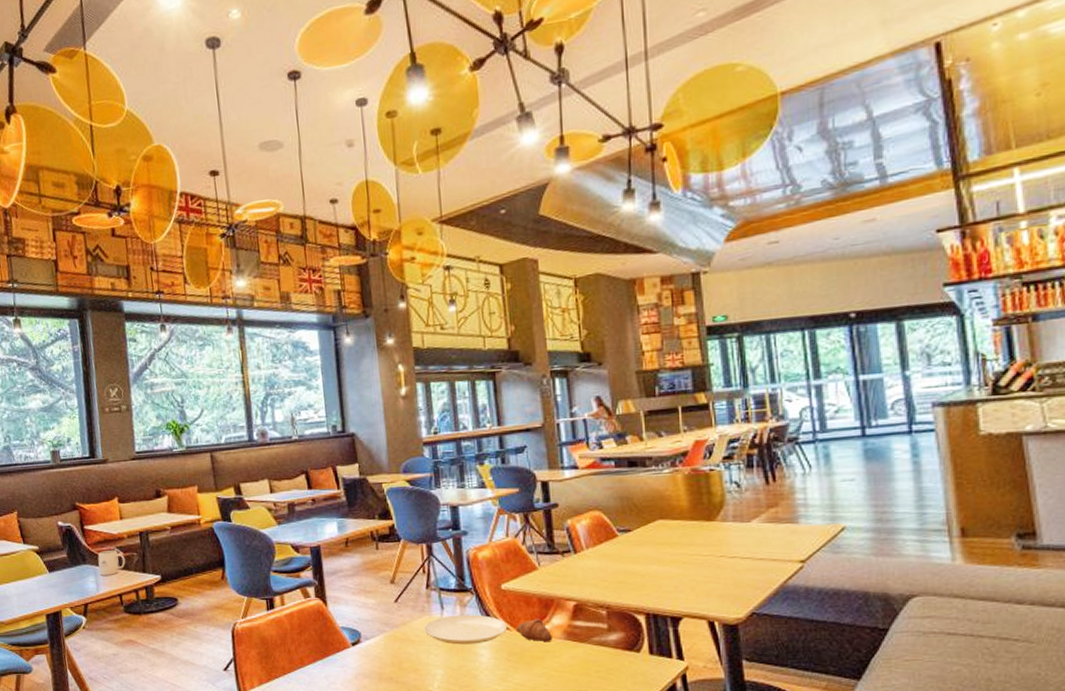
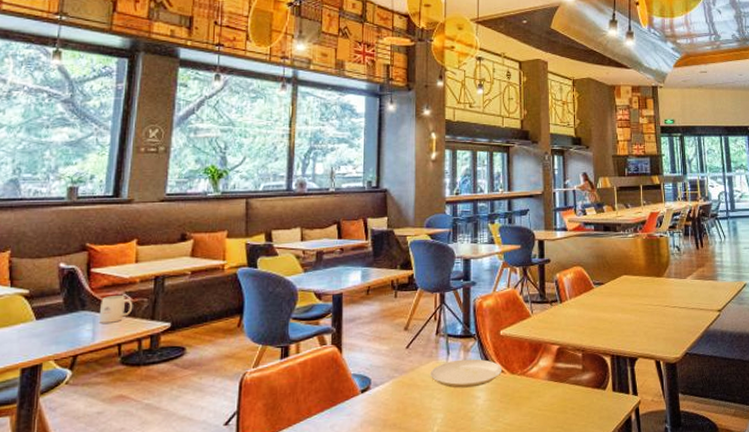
croissant: present [515,619,552,643] -> none [509,362,538,384]

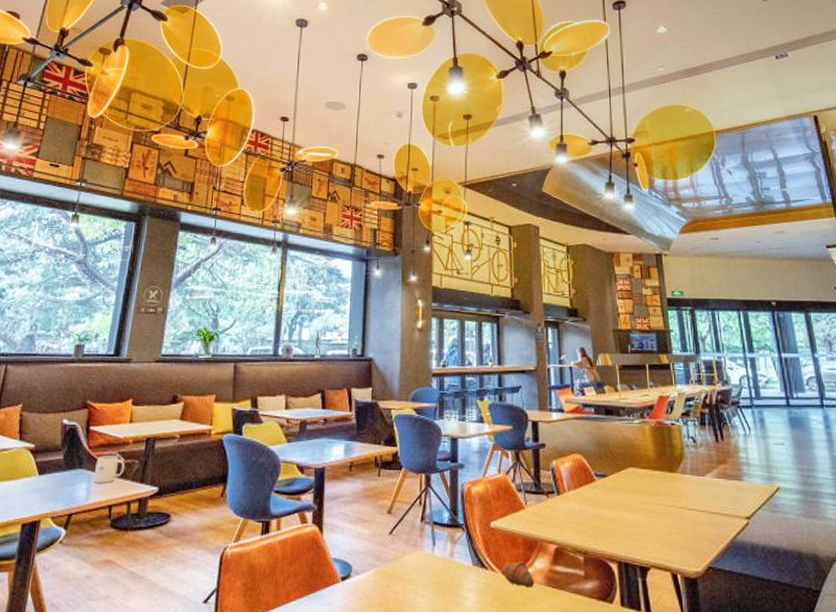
plate: present [430,359,503,388] -> none [414,552,494,586]
croissant: none [509,362,538,384] -> present [500,561,534,588]

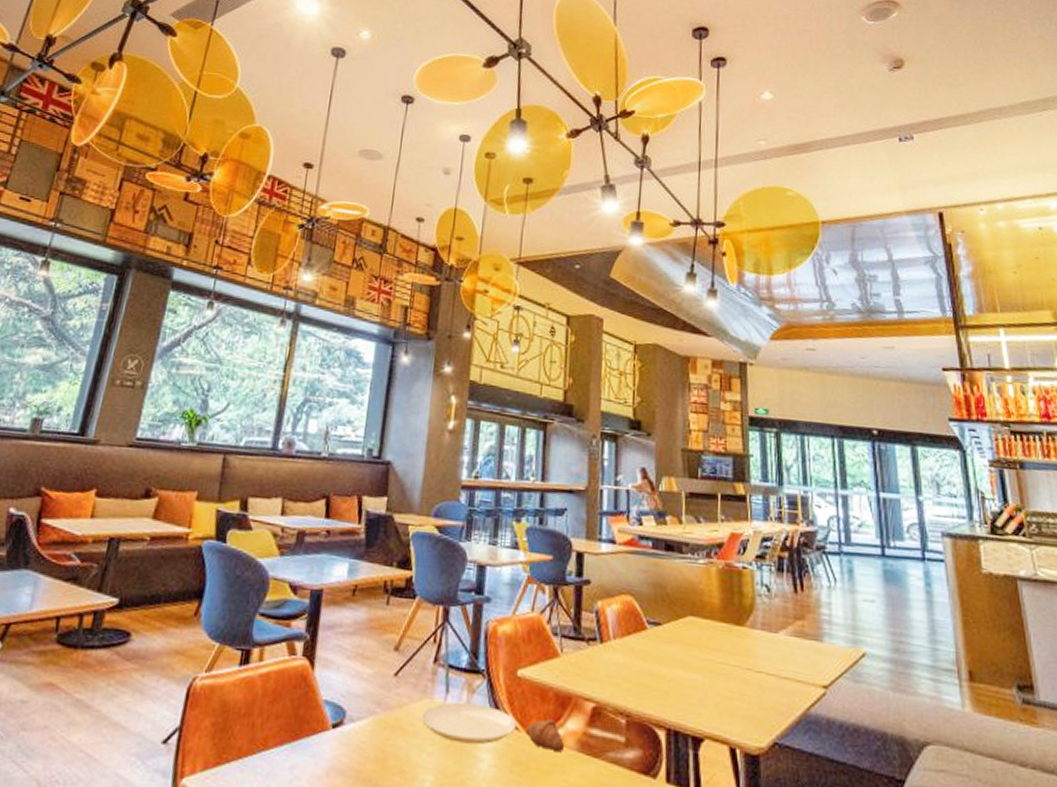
mug: present [93,454,125,483] -> none [40,555,81,589]
plate: none [414,552,494,586] -> present [421,702,517,745]

